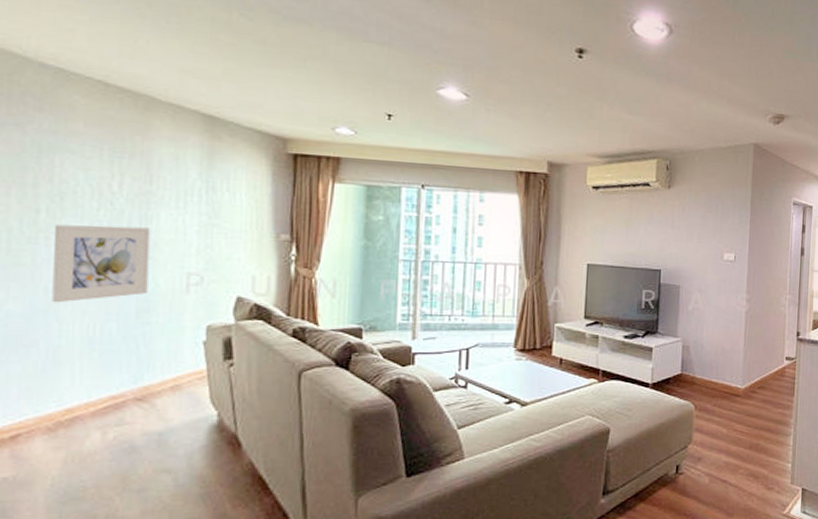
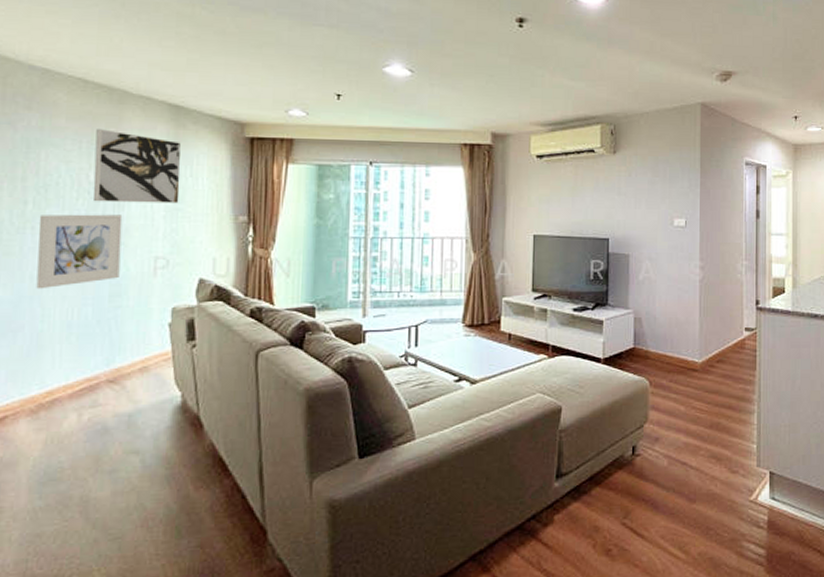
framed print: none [116,136,216,219] -> present [92,129,181,204]

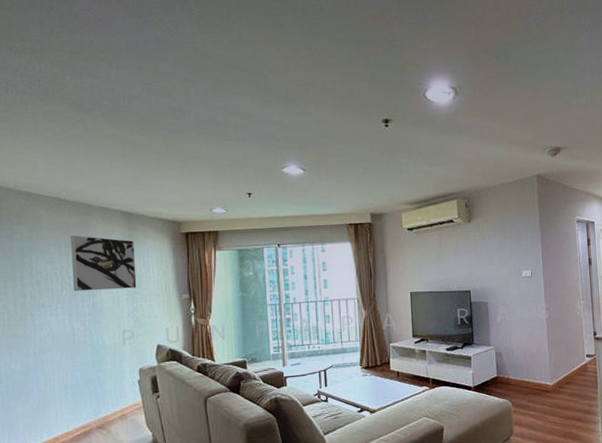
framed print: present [36,214,123,289] -> none [35,300,98,361]

